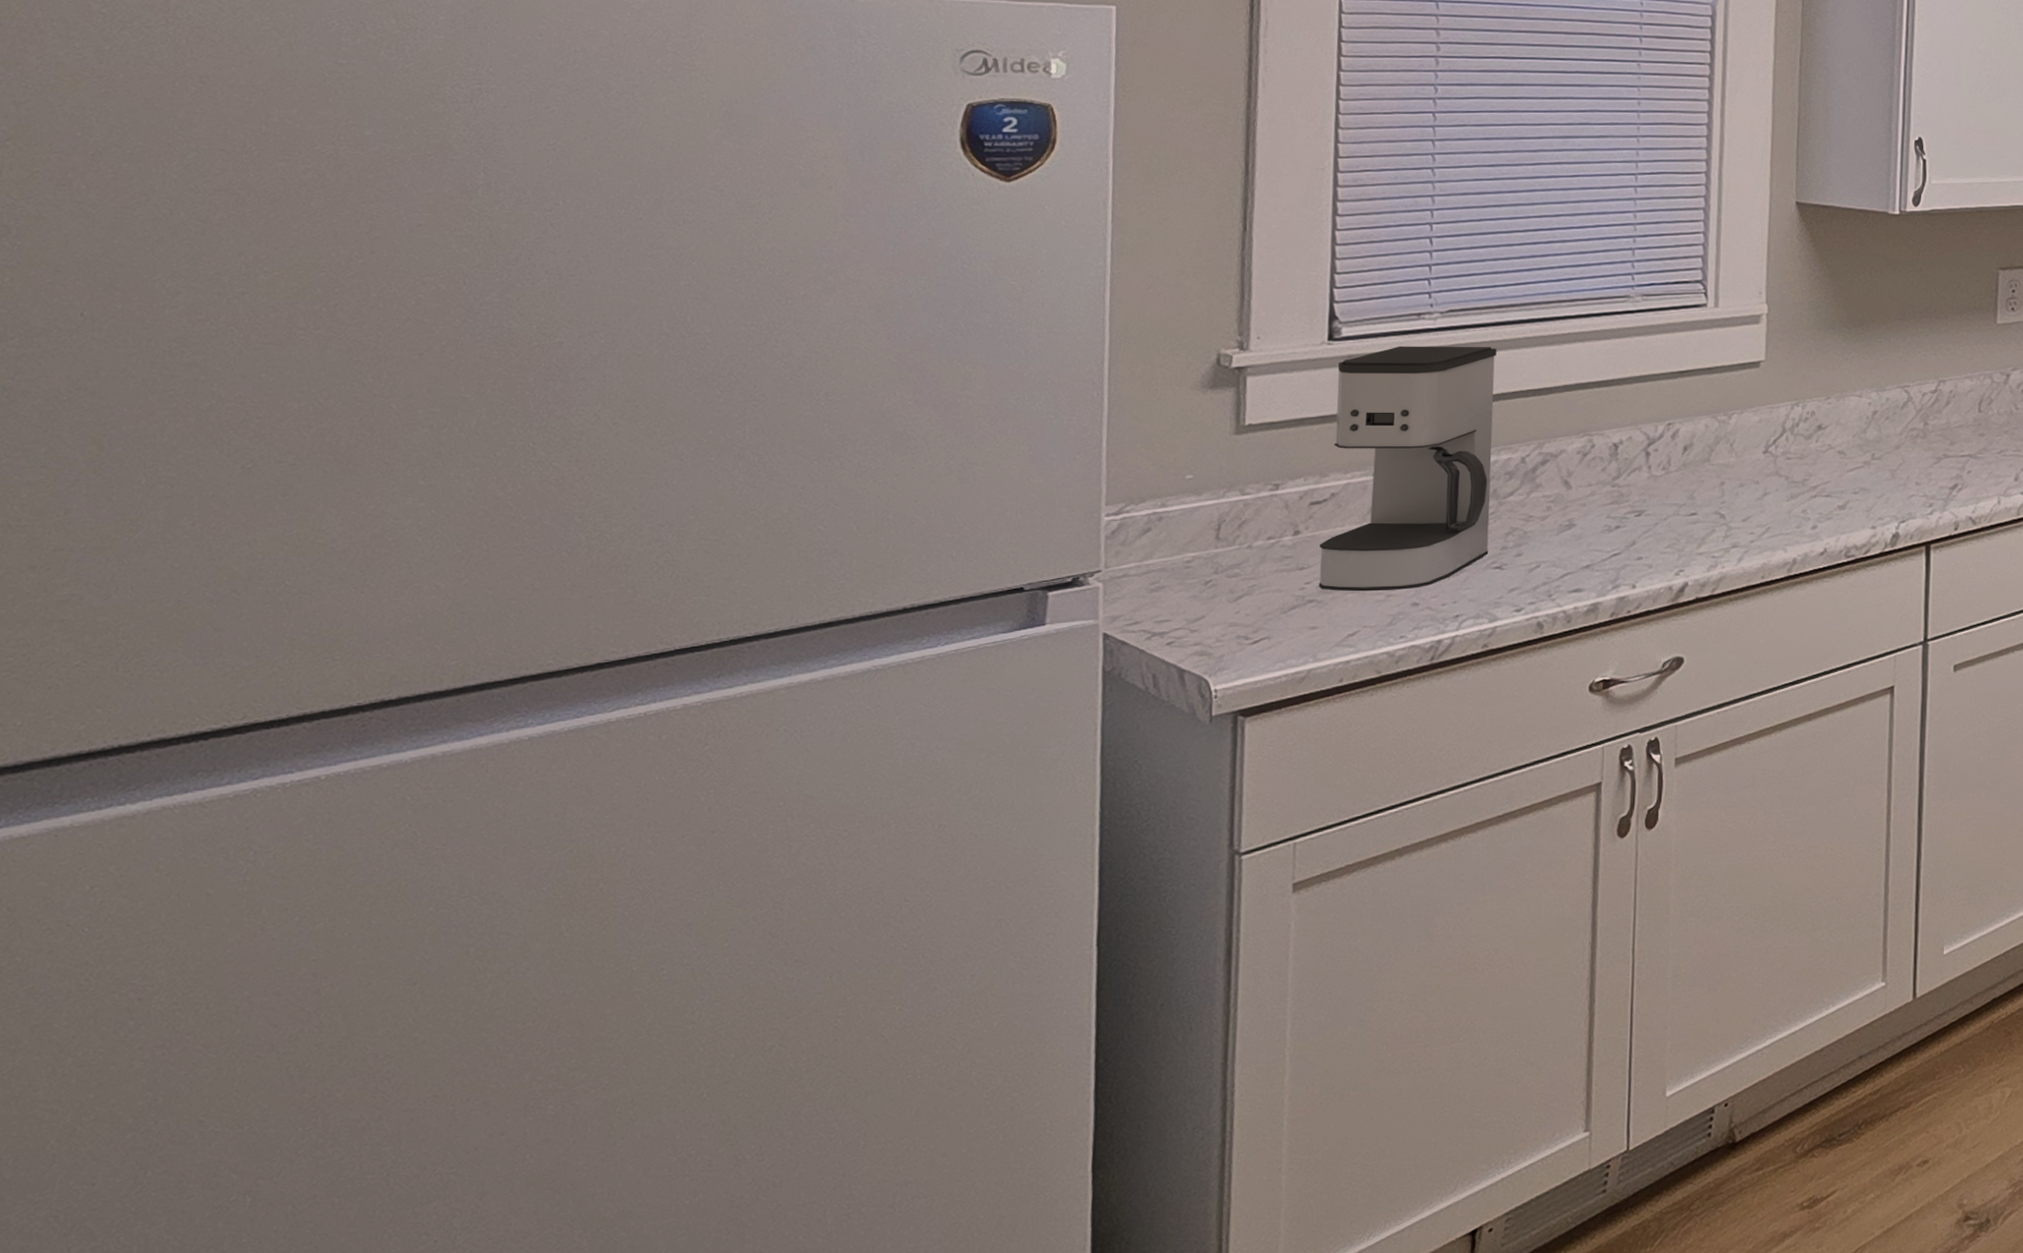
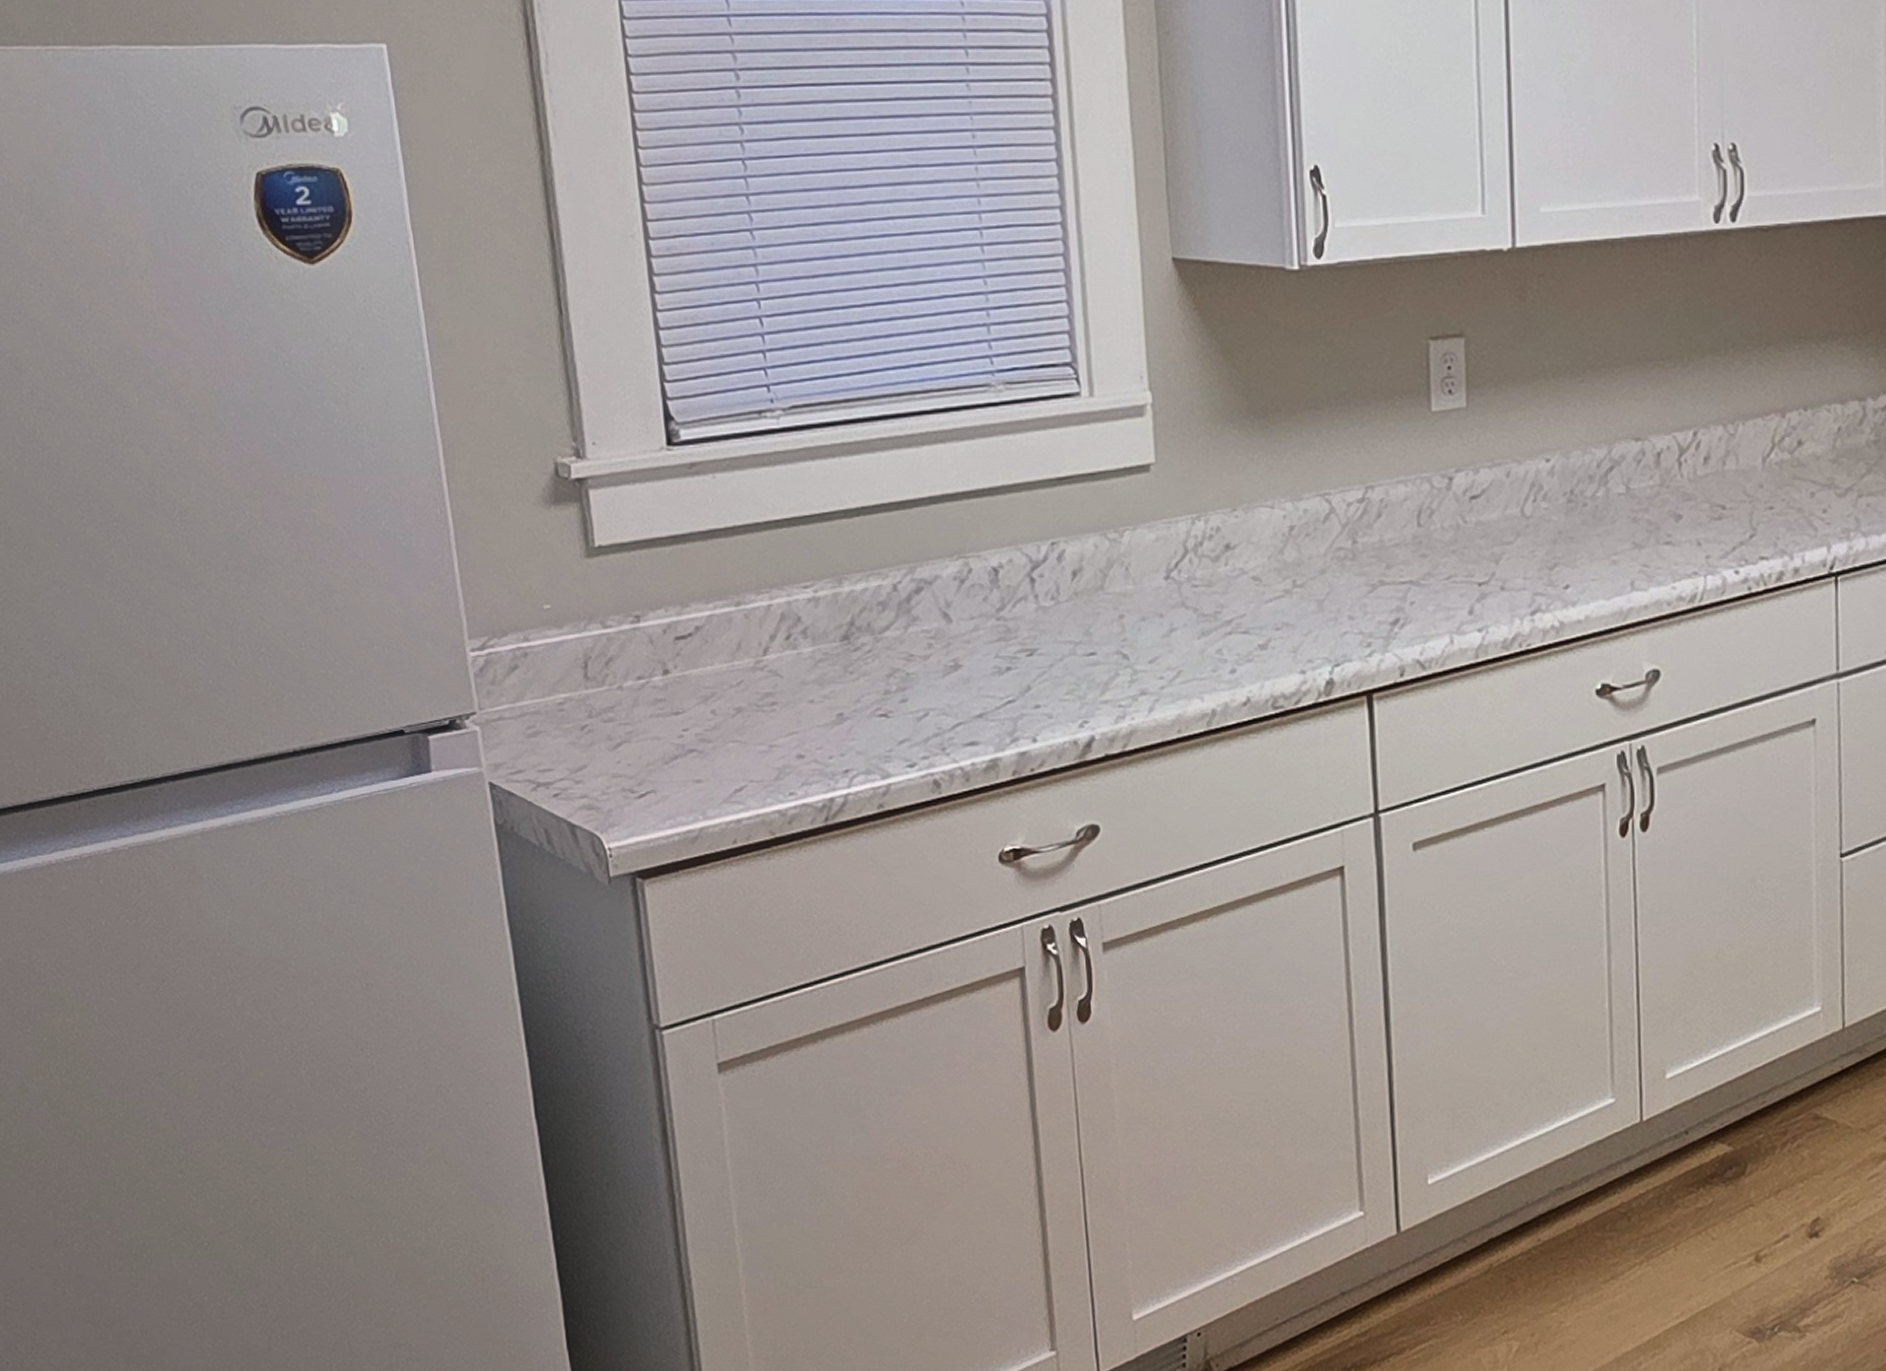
coffee maker: present [1318,346,1497,592] -> none [682,449,871,741]

